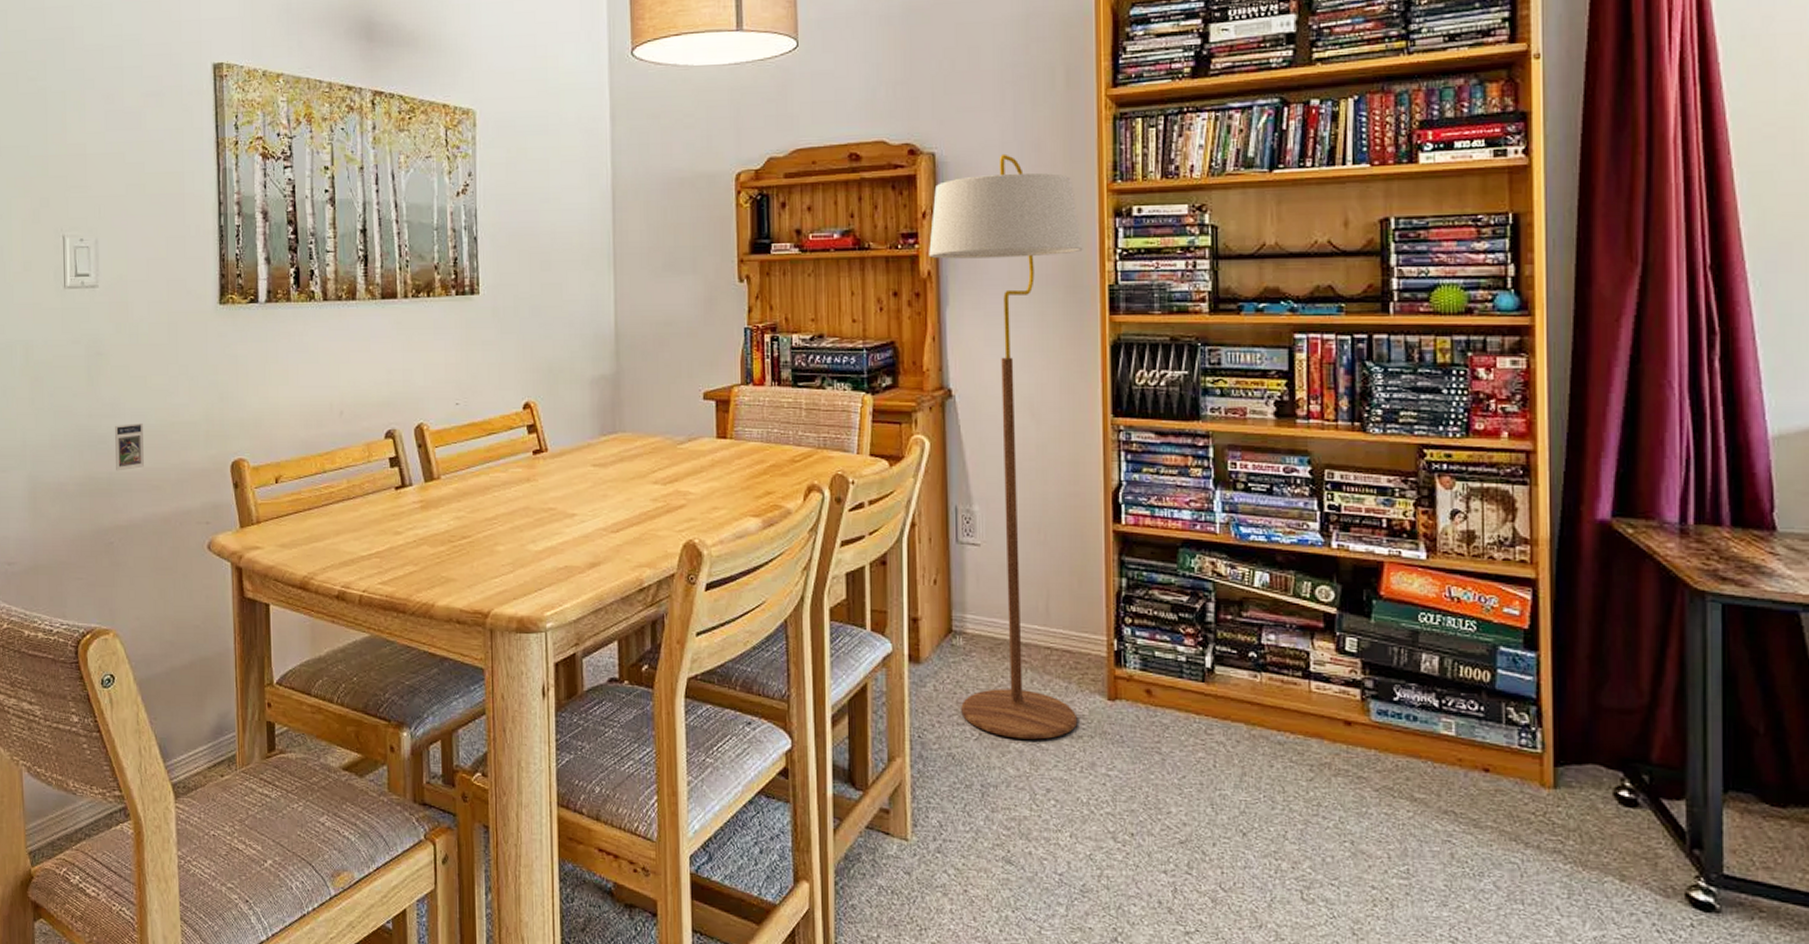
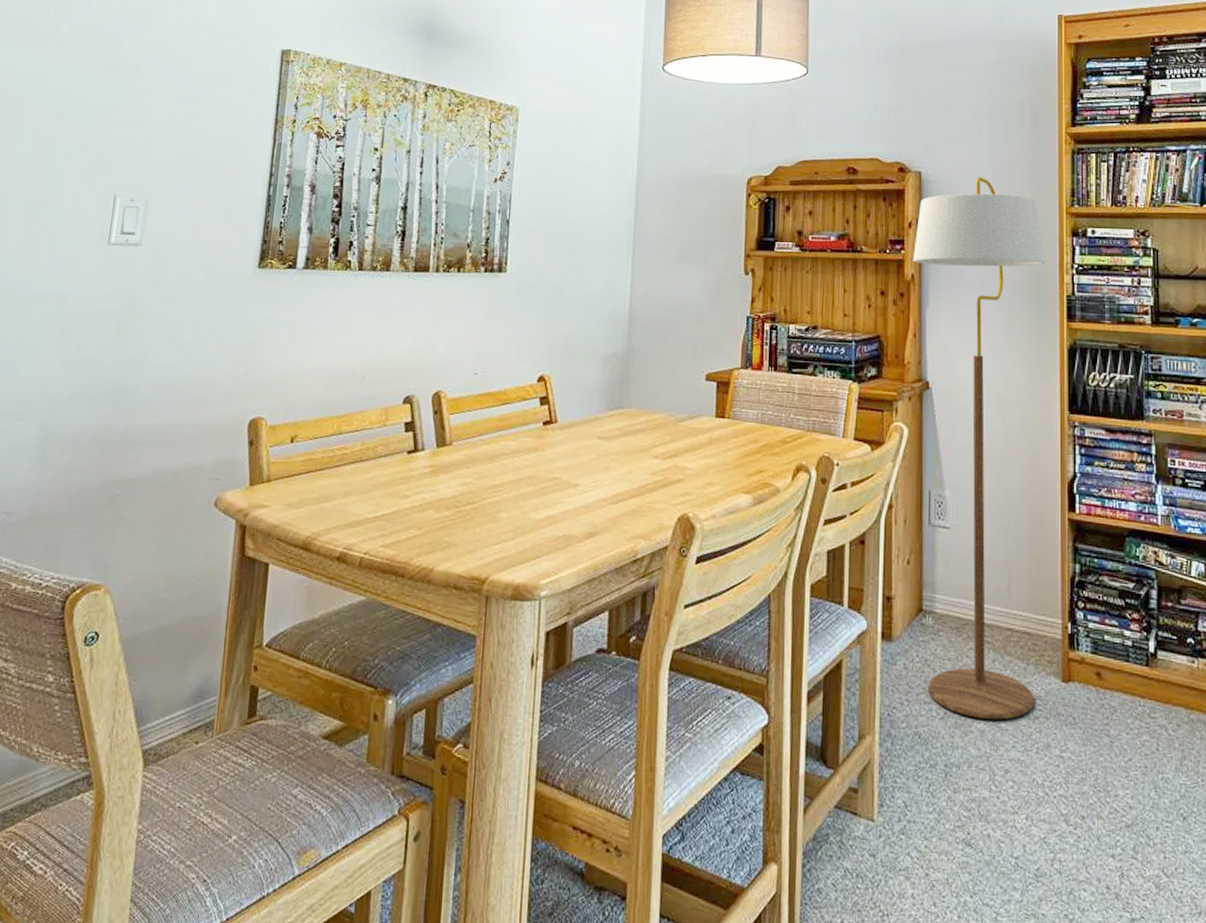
trading card: present [115,422,144,471] -> none [132,377,167,424]

